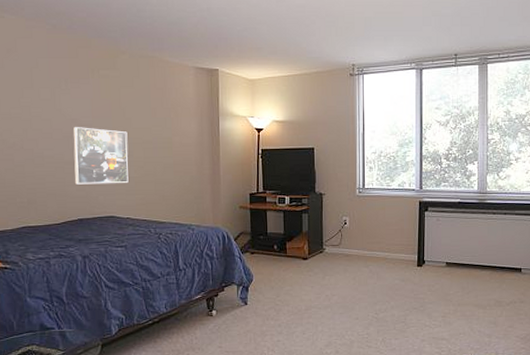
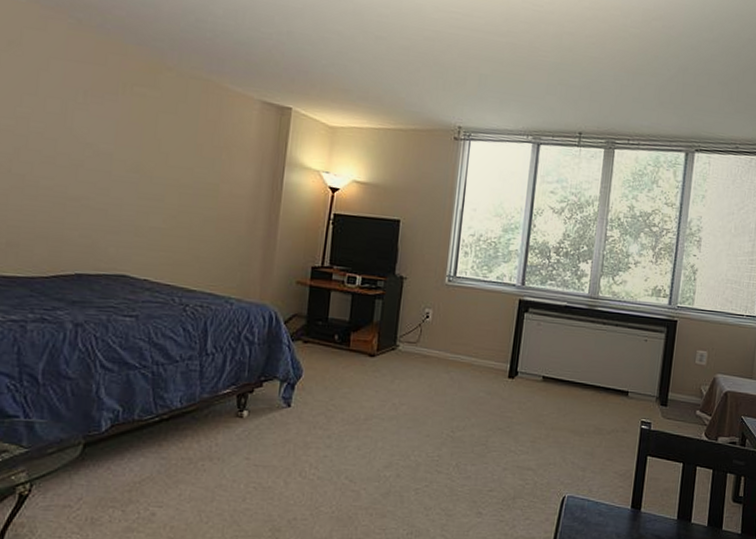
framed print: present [73,127,129,185] -> none [77,154,161,235]

